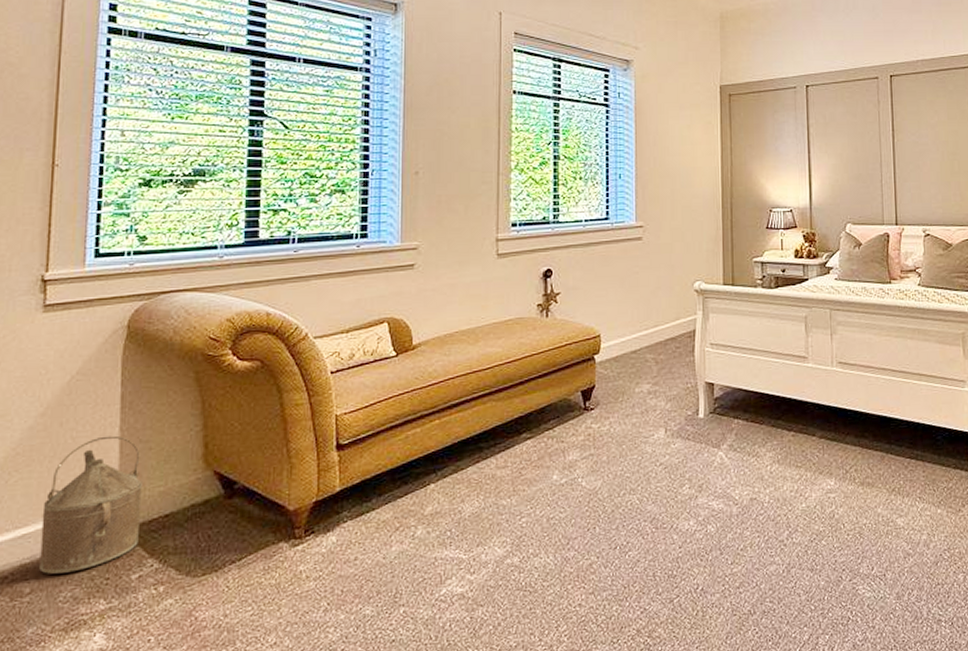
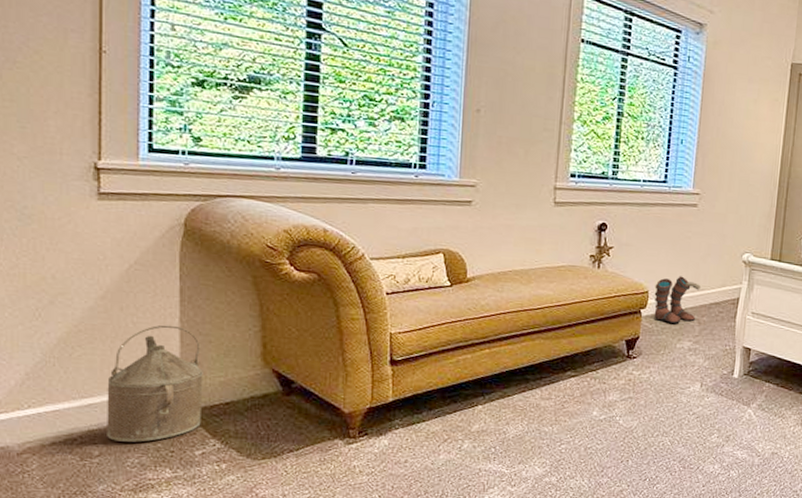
boots: none [606,314,655,366] -> present [654,276,702,323]

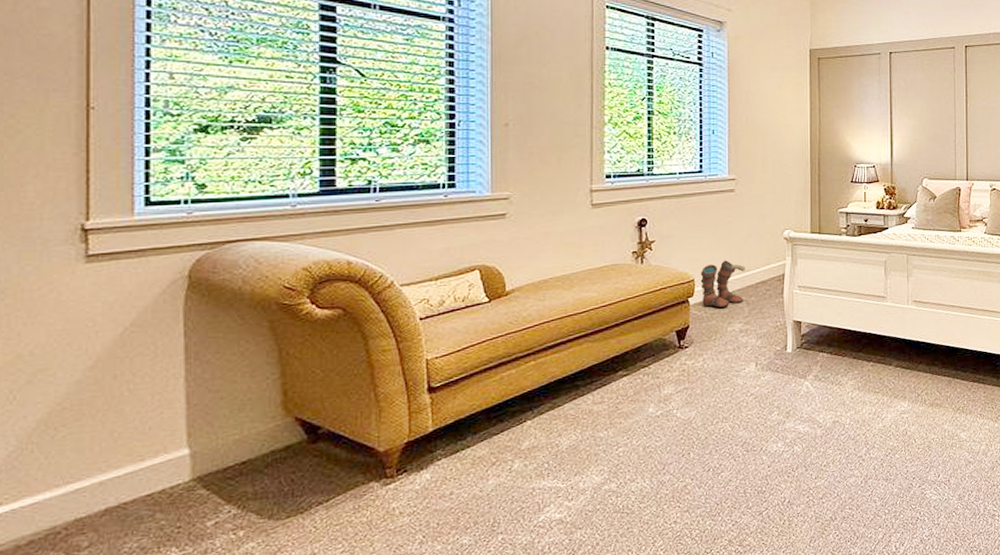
watering can: present [107,325,203,442] -> none [98,386,214,527]

